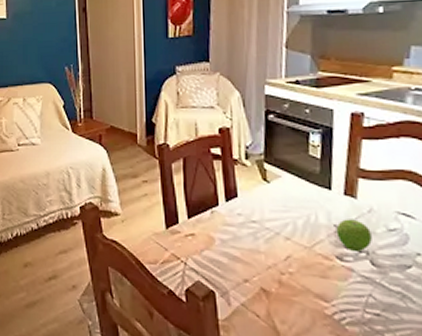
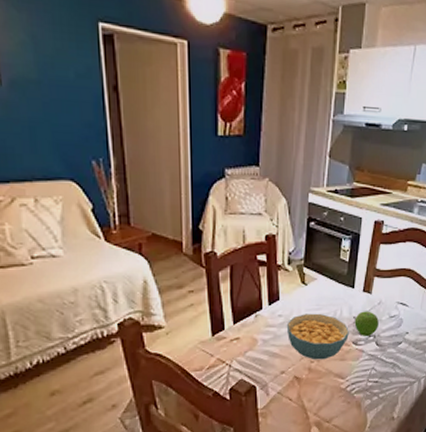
cereal bowl: none [247,215,330,273] -> present [286,313,349,360]

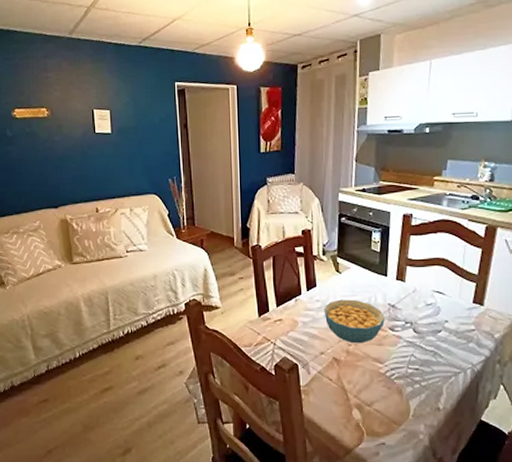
fruit: present [354,311,379,336] -> none [389,298,415,323]

